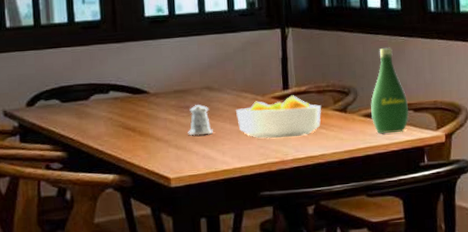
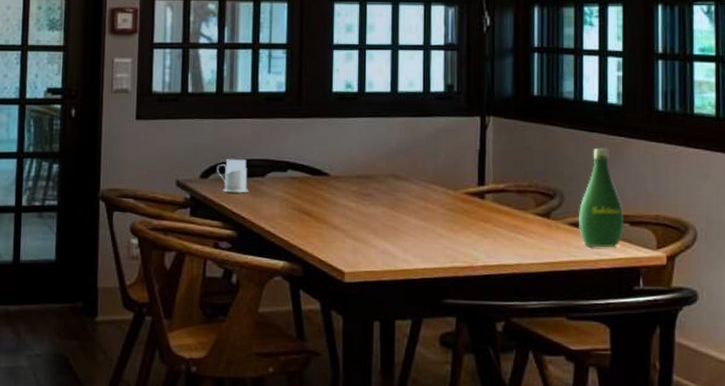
mug: none [41,85,74,117] -> present [217,159,249,192]
pepper shaker: present [188,104,213,136] -> none [368,193,396,228]
fruit bowl: present [236,95,322,139] -> none [423,193,521,241]

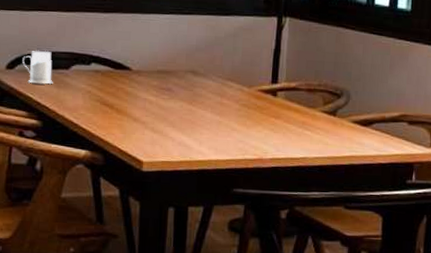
bottle: present [579,148,623,248] -> none [361,51,403,145]

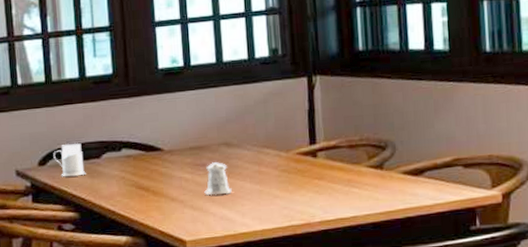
pepper shaker: none [166,88,193,121] -> present [204,162,232,196]

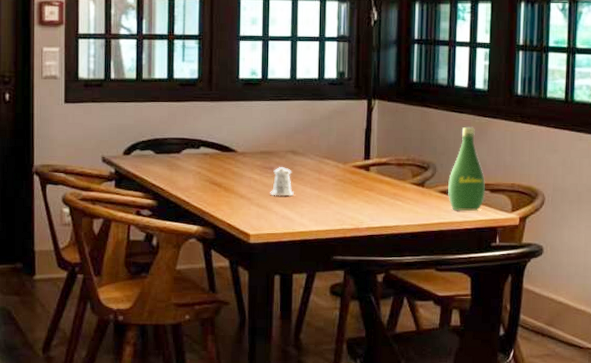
mug: present [53,143,86,176] -> none [138,138,166,167]
bottle: none [411,95,457,193] -> present [448,127,485,212]

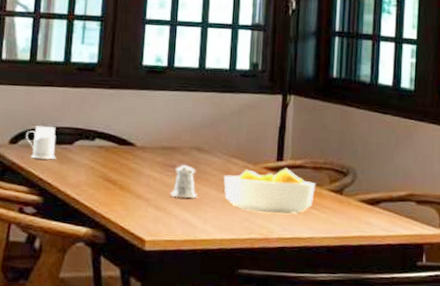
mug: none [138,138,166,167] -> present [26,126,56,159]
fruit bowl: none [317,166,400,207] -> present [224,168,316,215]
bottle: present [448,127,485,212] -> none [369,130,411,225]

